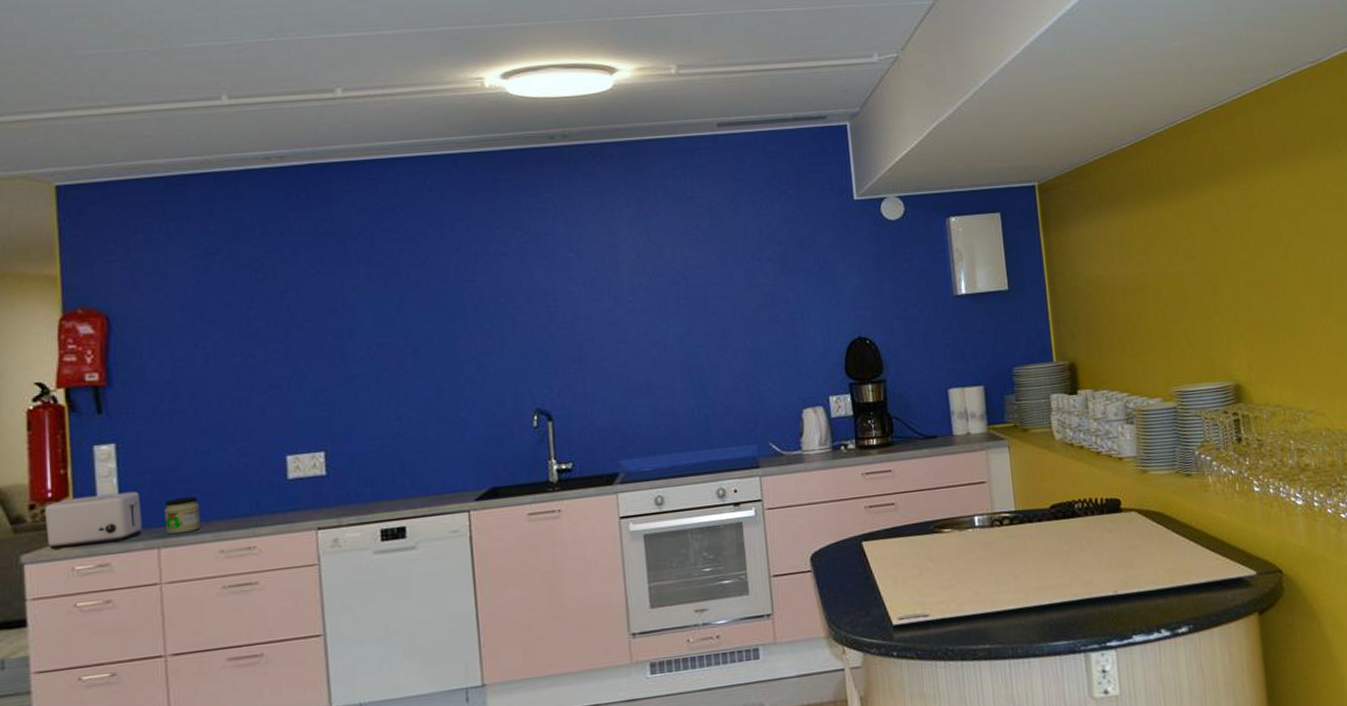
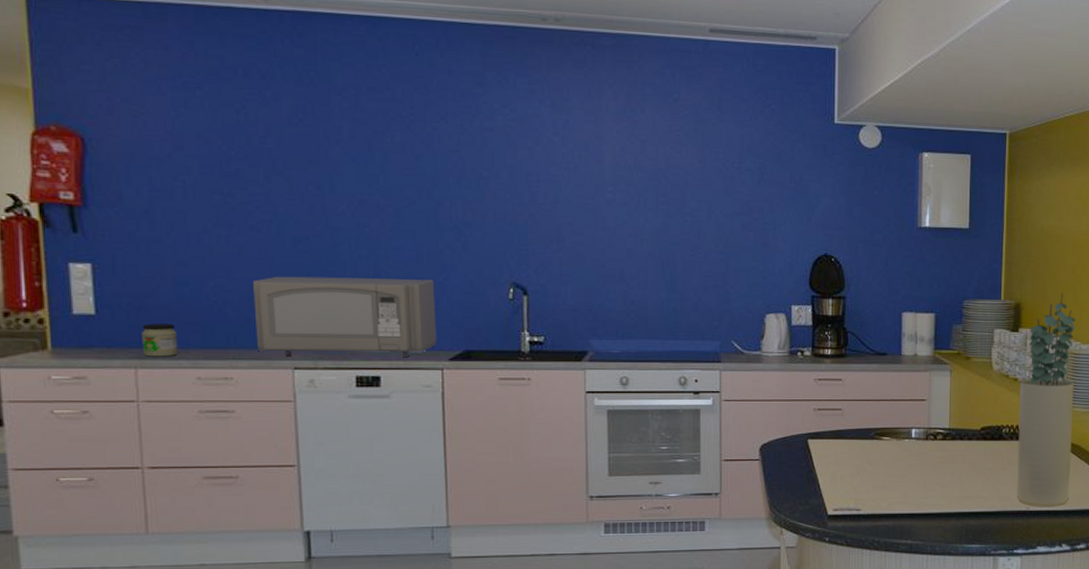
toaster: present [44,491,143,550] -> none [19,310,120,358]
microwave: none [274,417,462,517] -> present [253,276,437,358]
vase: none [1086,345,1160,590] -> present [1017,292,1076,507]

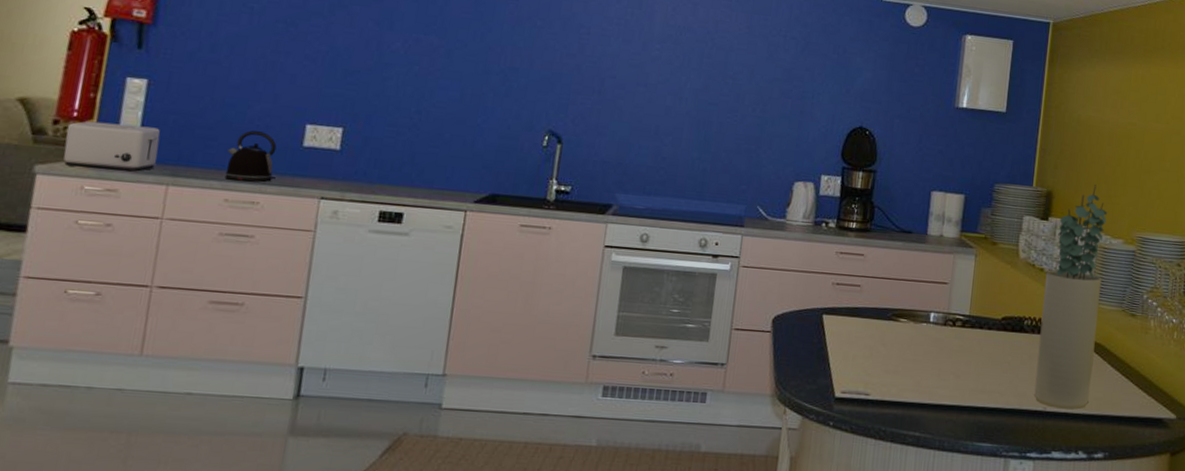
toaster: none [19,310,120,358] -> present [63,121,161,172]
jar: present [142,324,178,357] -> none [178,142,215,177]
kettle: none [188,307,243,359] -> present [224,130,277,183]
microwave: present [253,276,437,358] -> none [289,105,473,197]

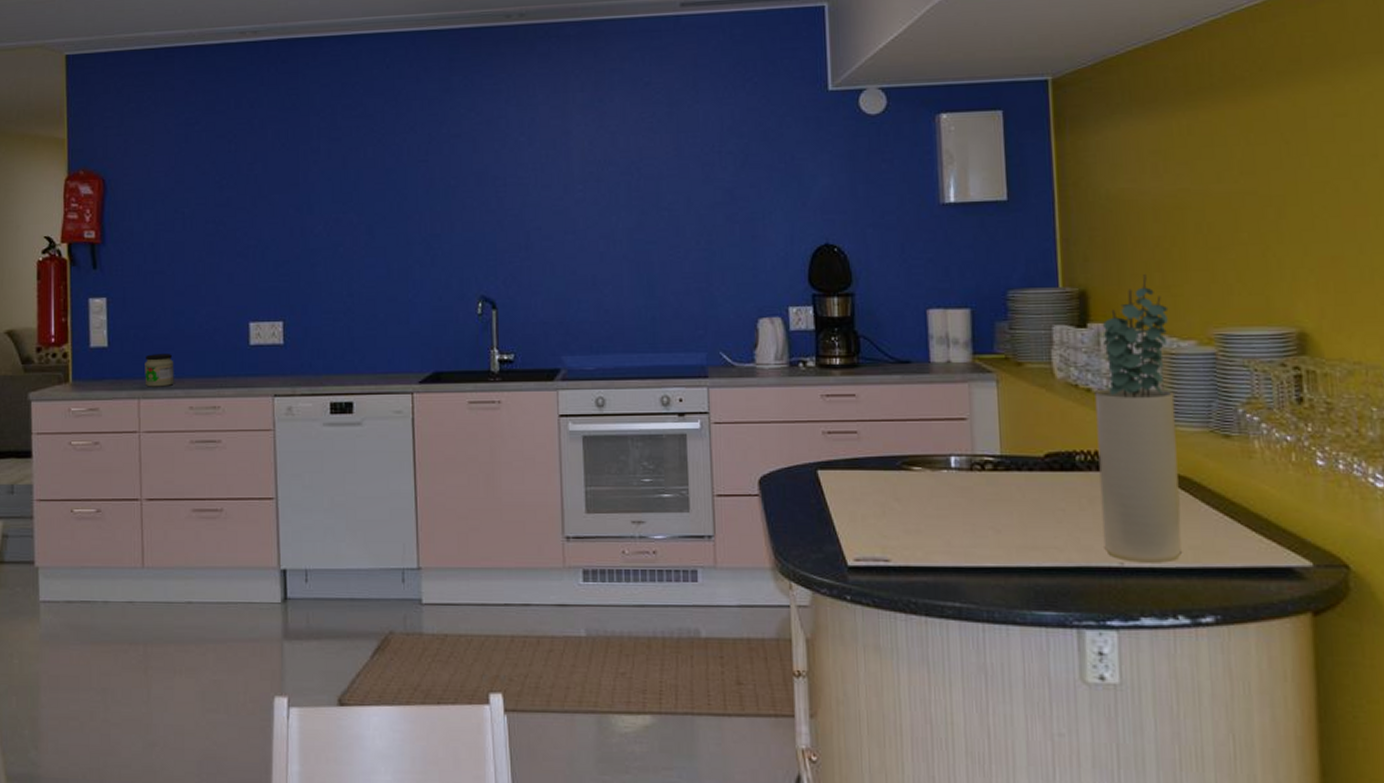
toaster: present [63,121,161,172] -> none [48,344,127,391]
jar: none [178,142,215,177] -> present [145,354,174,387]
kettle: present [224,130,277,183] -> none [183,335,229,388]

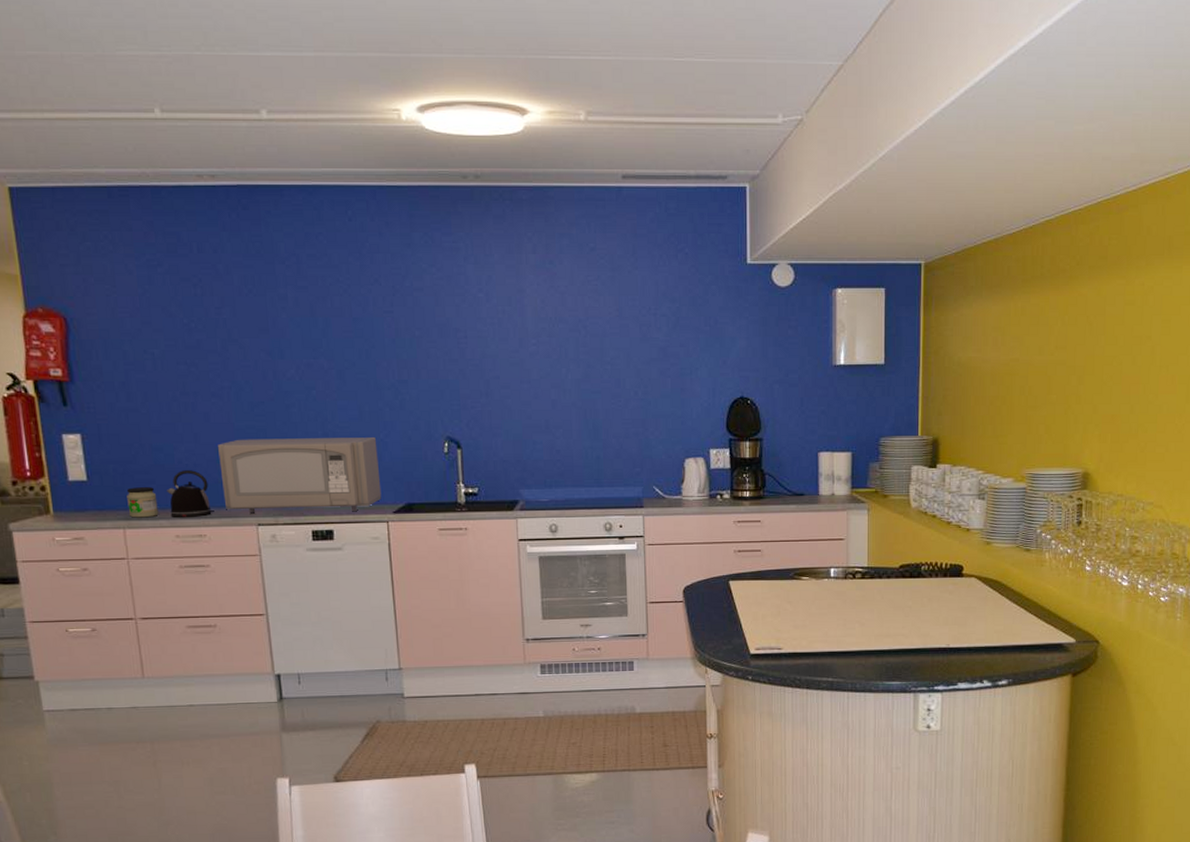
kettle: none [183,335,229,388] -> present [166,470,213,519]
microwave: none [240,298,407,383] -> present [218,437,382,514]
vase: present [1095,273,1182,563] -> none [937,425,996,644]

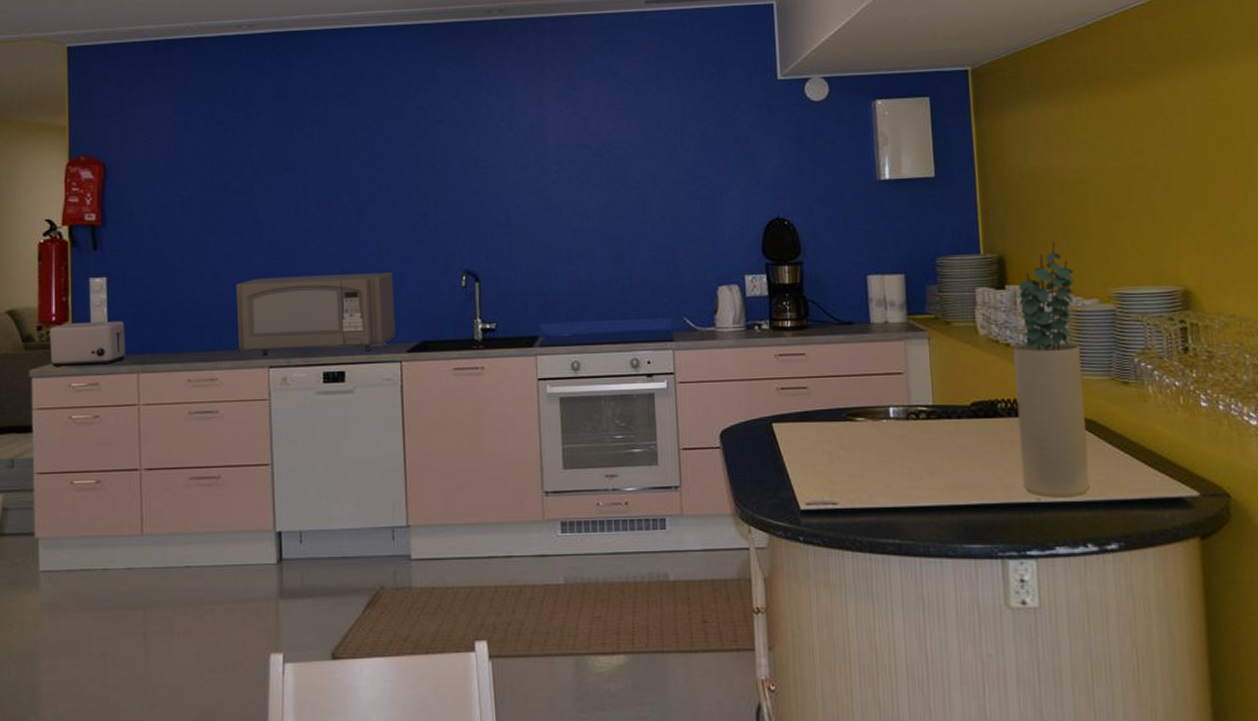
toaster: none [25,478,110,522] -> present [49,321,126,368]
jar: present [127,487,159,518] -> none [144,330,173,362]
kettle: present [166,470,213,519] -> none [182,311,226,362]
vase: none [937,425,996,644] -> present [1013,240,1090,498]

